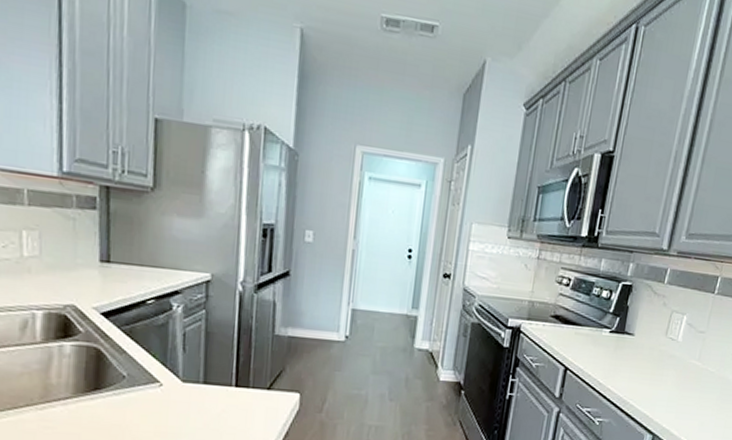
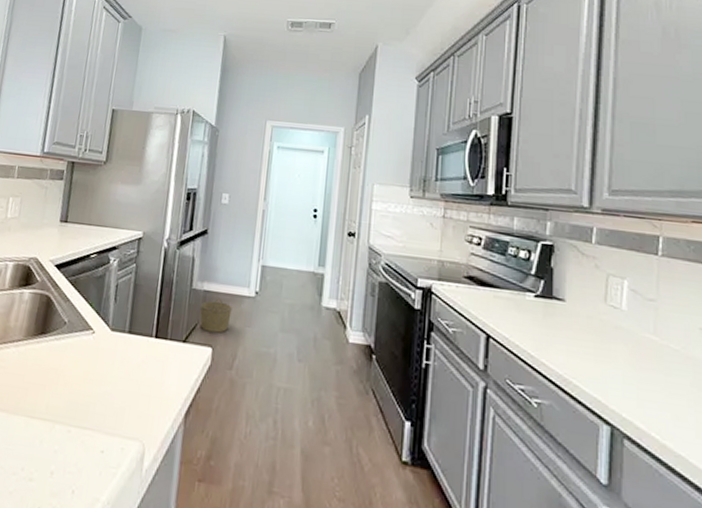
basket: none [285,344,320,379] -> present [200,298,232,333]

